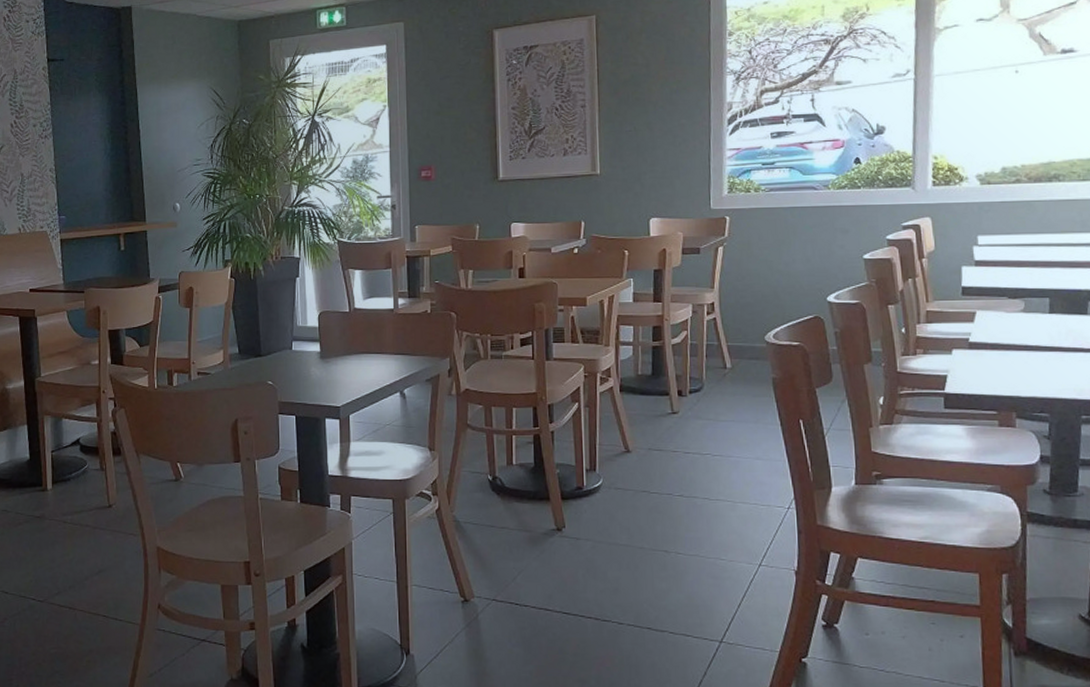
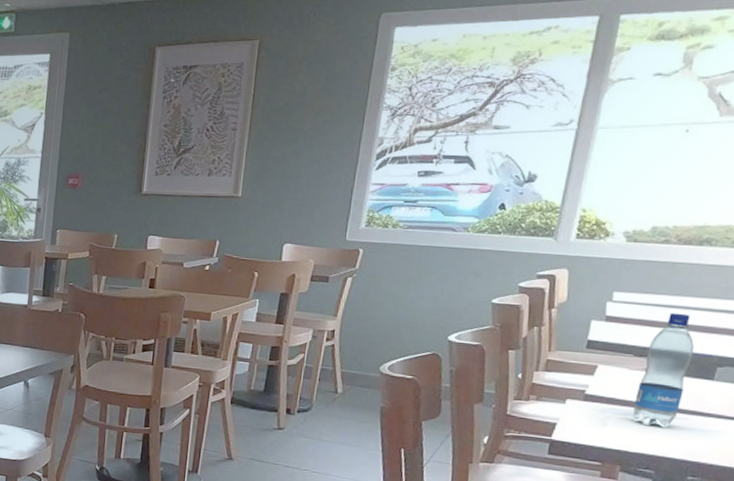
bottle: none [1017,251,1064,368] -> present [632,313,695,428]

